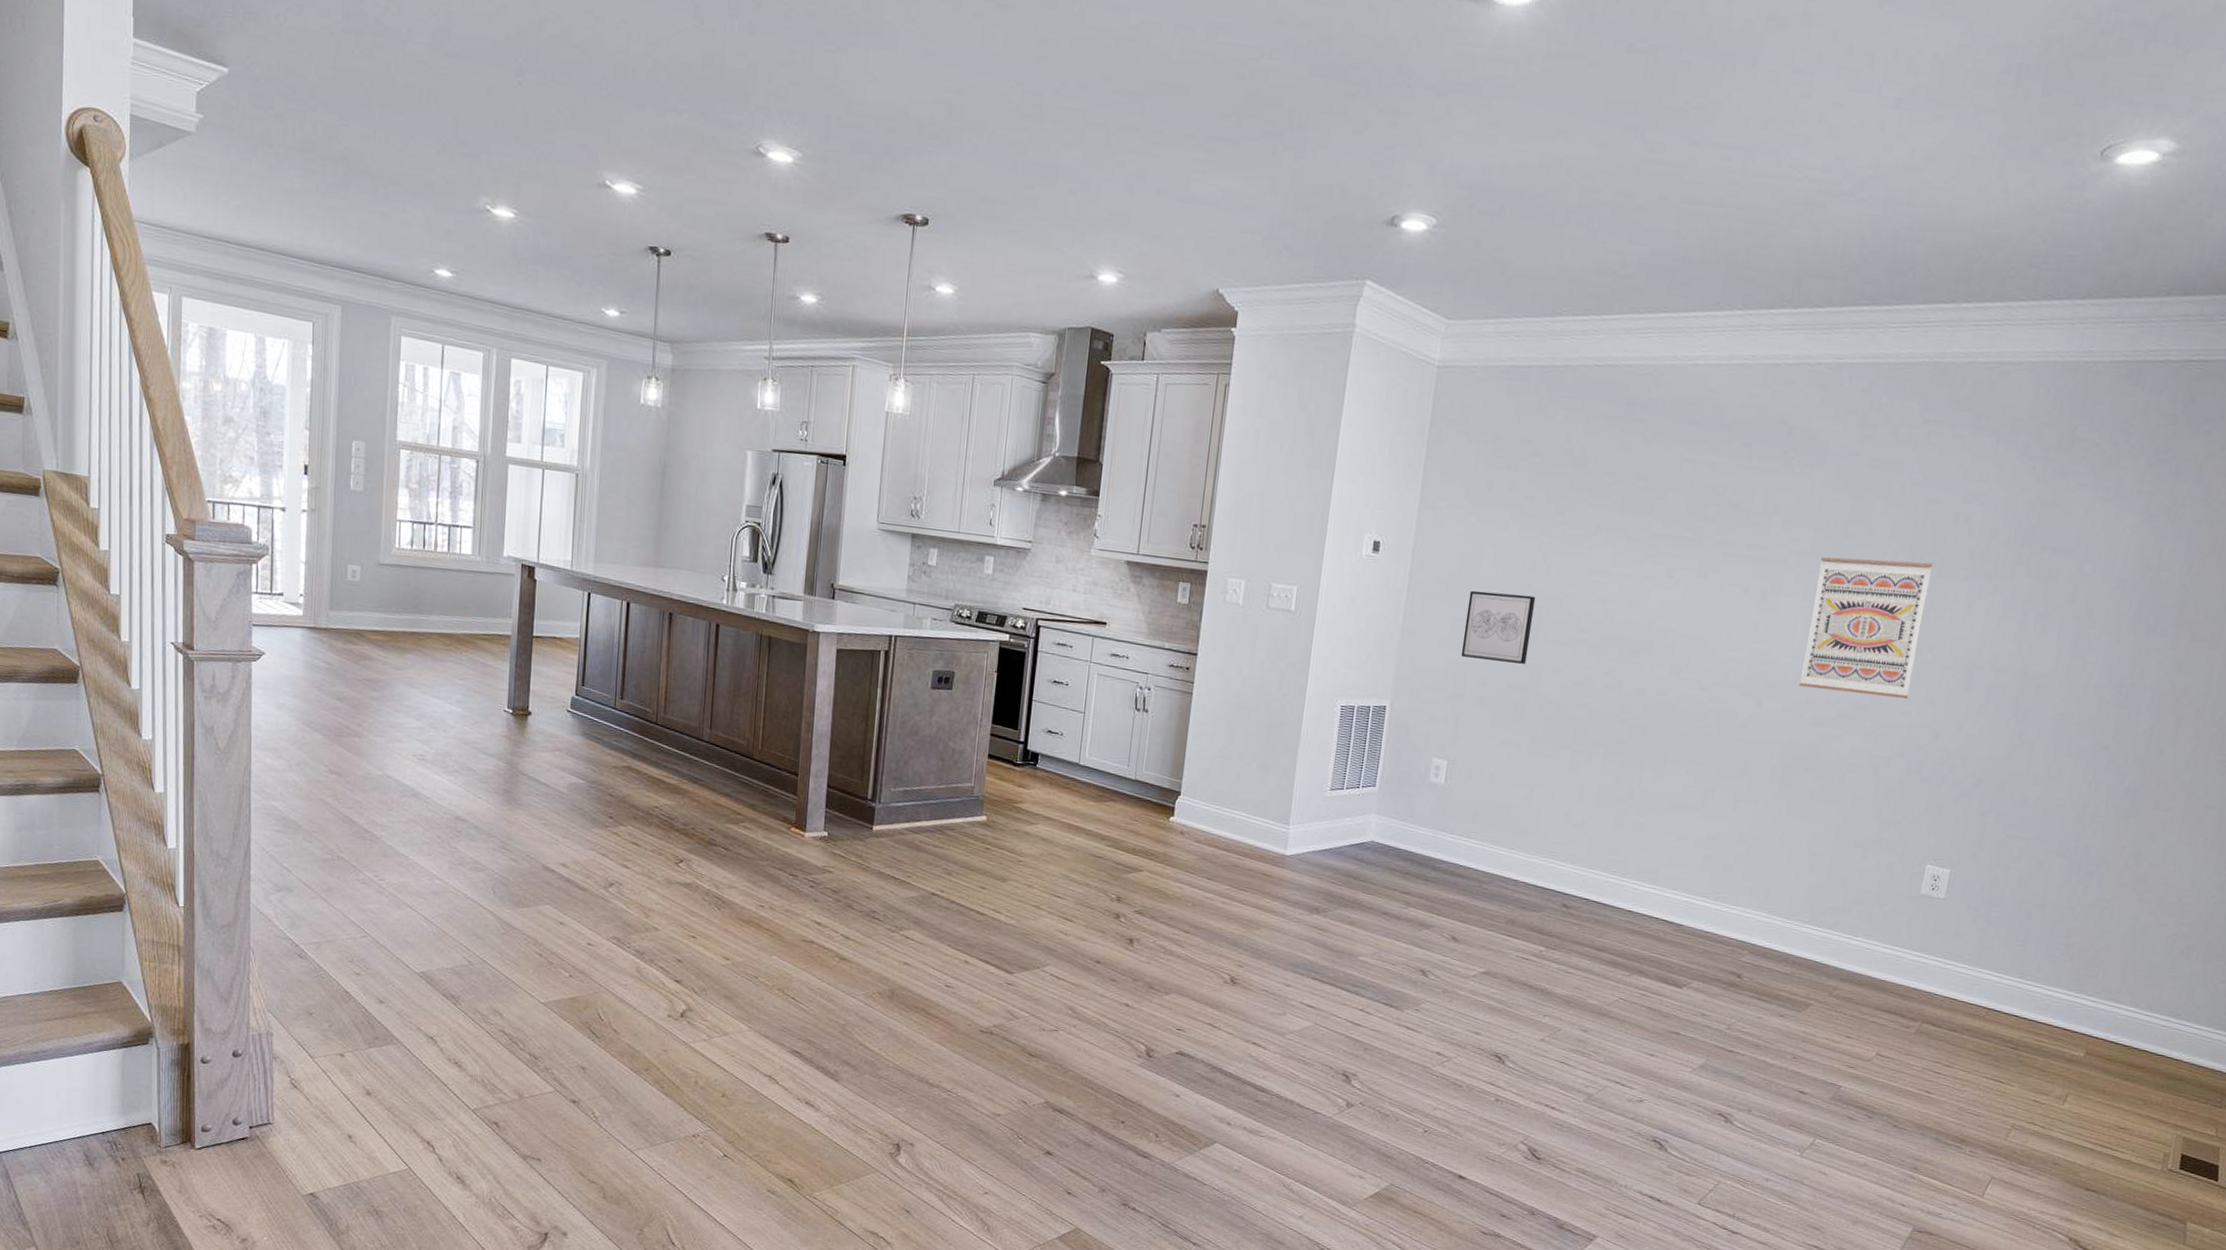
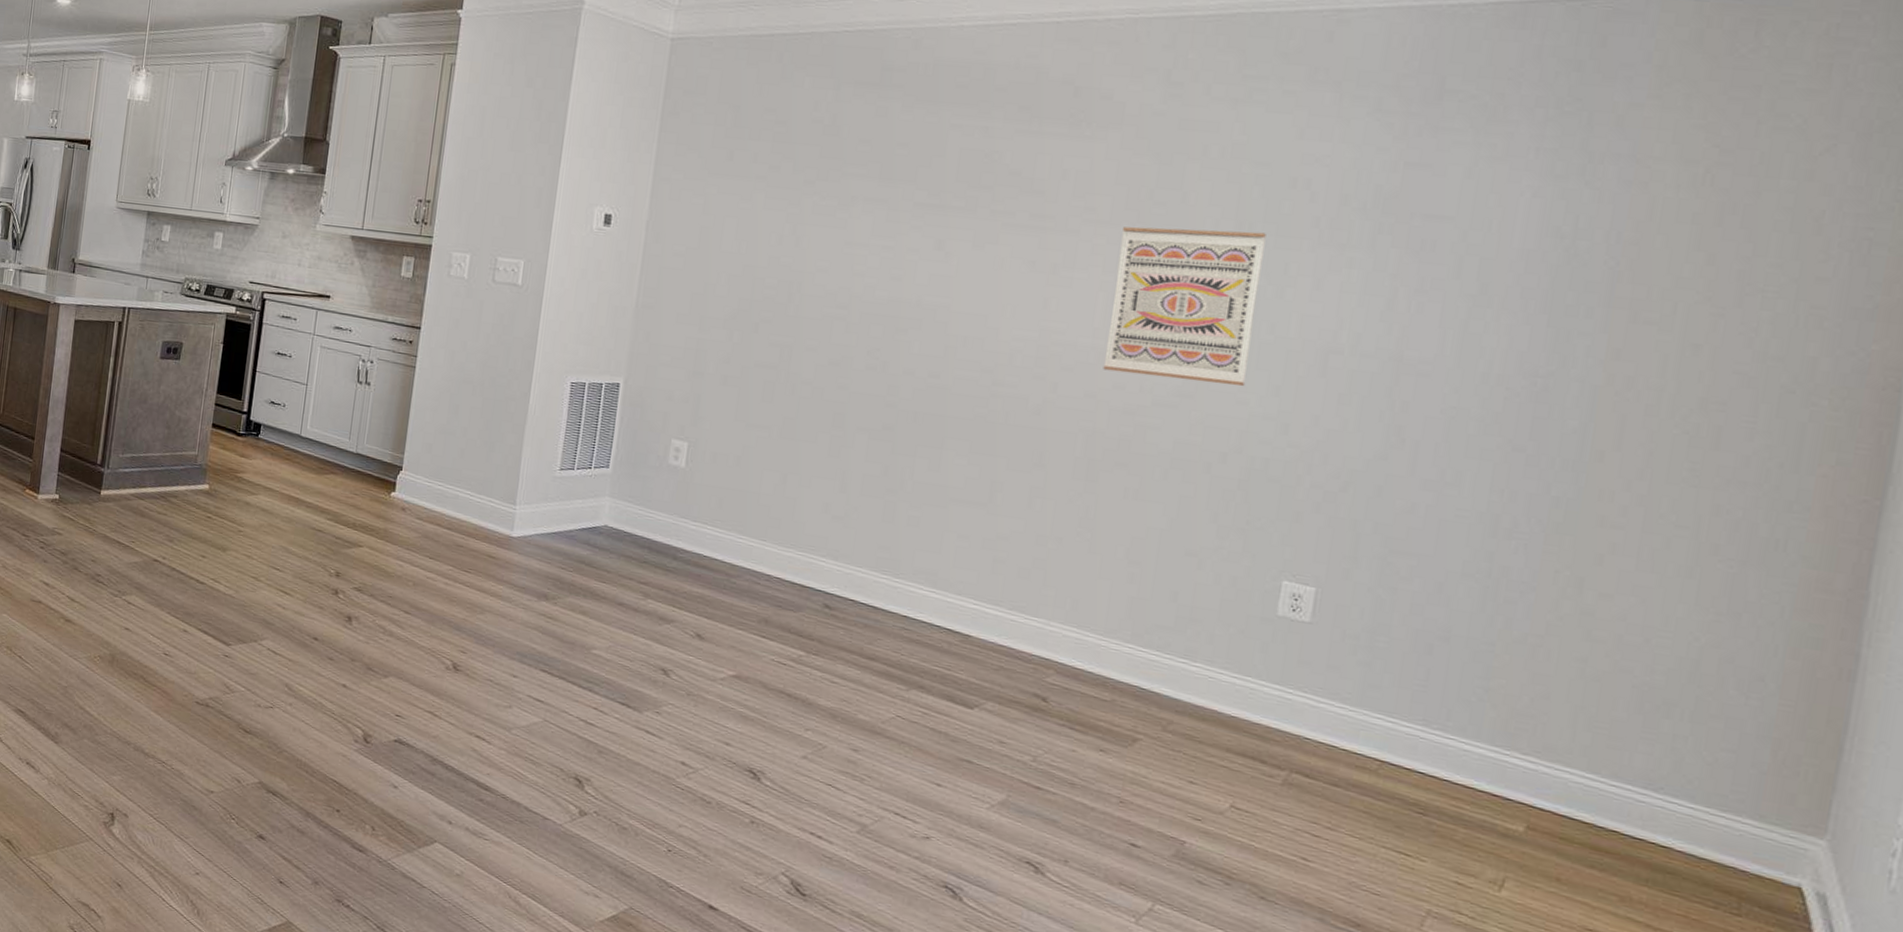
wall art: present [1460,590,1536,664] -> none [701,264,785,342]

